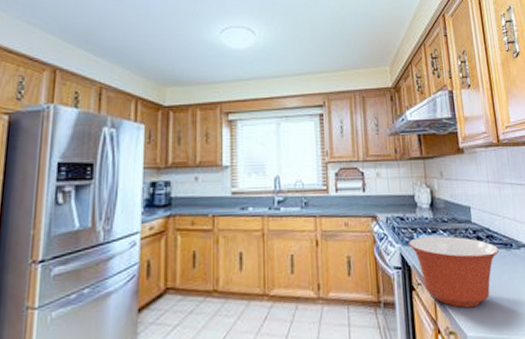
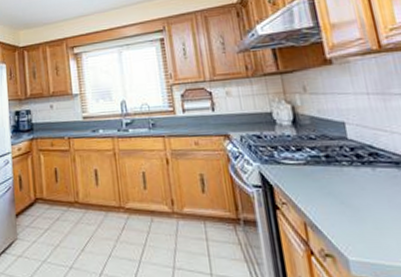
mixing bowl: present [408,236,500,308] -> none [268,154,389,231]

